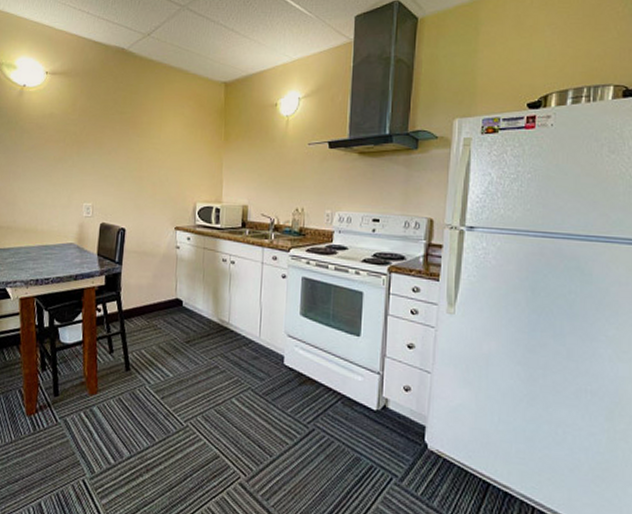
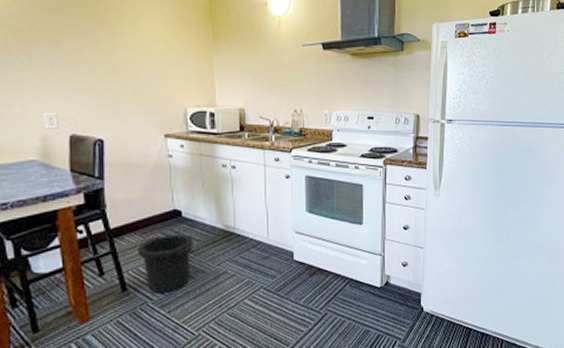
trash can: none [141,322,191,378] -> present [137,234,194,293]

